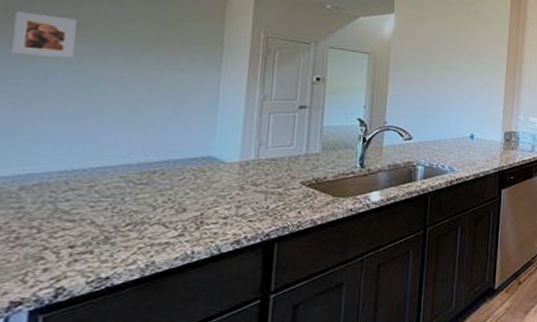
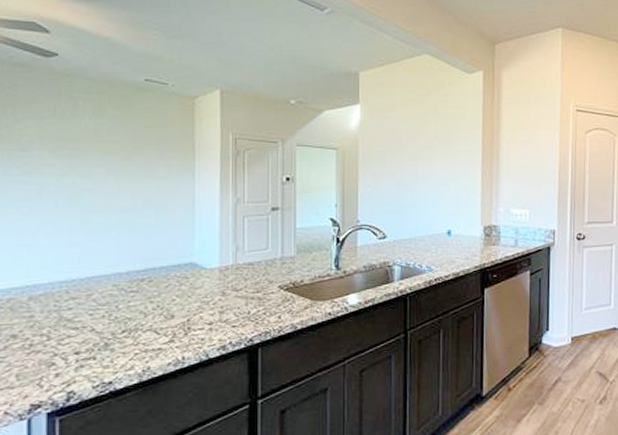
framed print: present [11,11,77,57] -> none [9,129,63,171]

